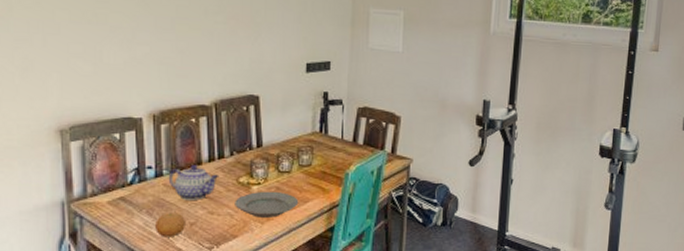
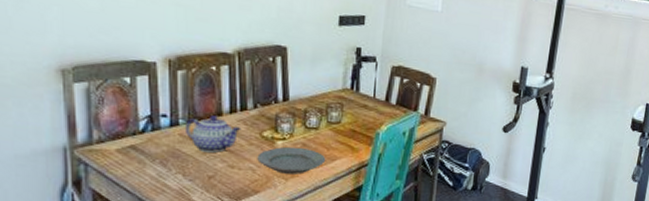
fruit: present [155,213,185,237] -> none [170,164,203,190]

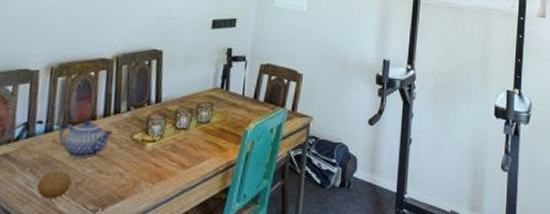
fruit: none [170,164,203,190] -> present [37,171,71,198]
plate: present [257,146,326,175] -> none [126,148,194,177]

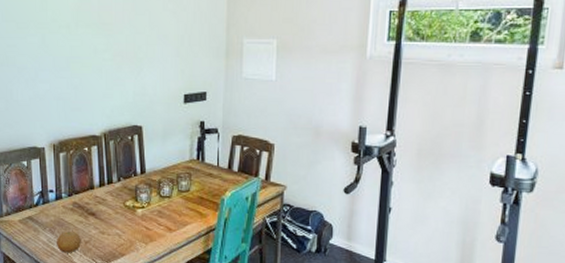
teapot: present [58,119,113,158] -> none [66,188,109,221]

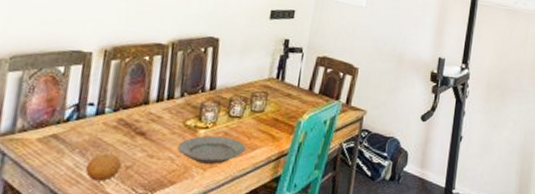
plate: none [122,214,179,239] -> present [177,135,247,164]

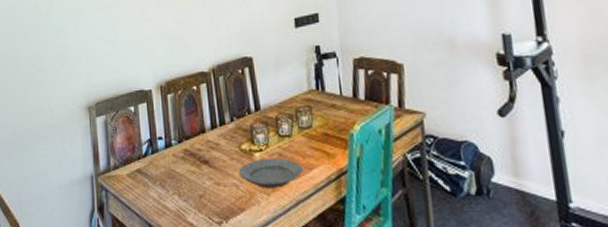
fruit: present [86,154,121,181] -> none [168,184,195,211]

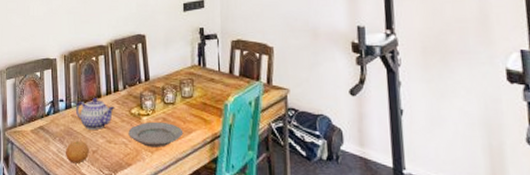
fruit: none [168,184,195,211] -> present [66,141,89,164]
teapot: none [176,132,222,170] -> present [75,97,115,130]

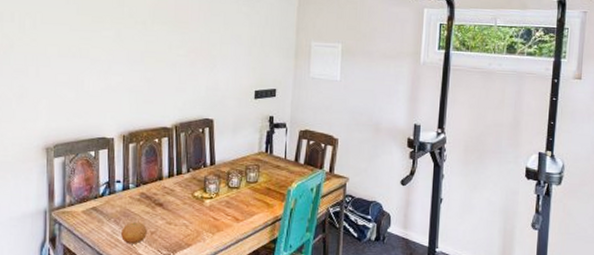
teapot: present [75,97,115,130] -> none [133,179,177,211]
plate: present [128,121,184,147] -> none [190,204,246,229]

